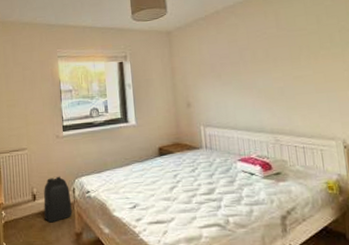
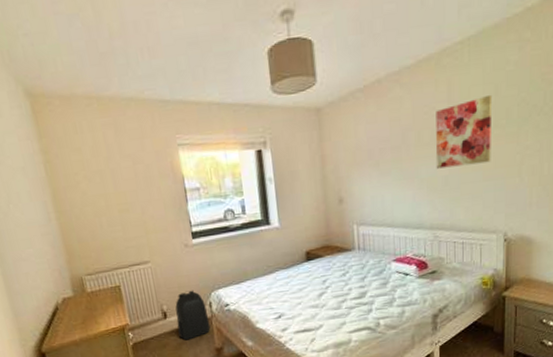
wall art: none [267,23,321,81] -> present [435,94,493,169]

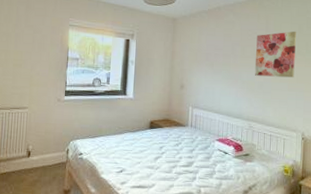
backpack: present [175,290,211,340] -> none [36,136,64,179]

